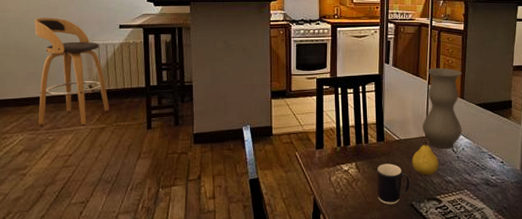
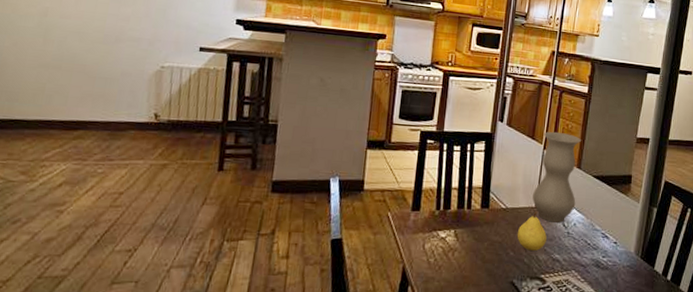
bar stool: present [34,18,110,127] -> none [87,28,177,161]
mug: present [376,163,410,205] -> none [475,233,513,281]

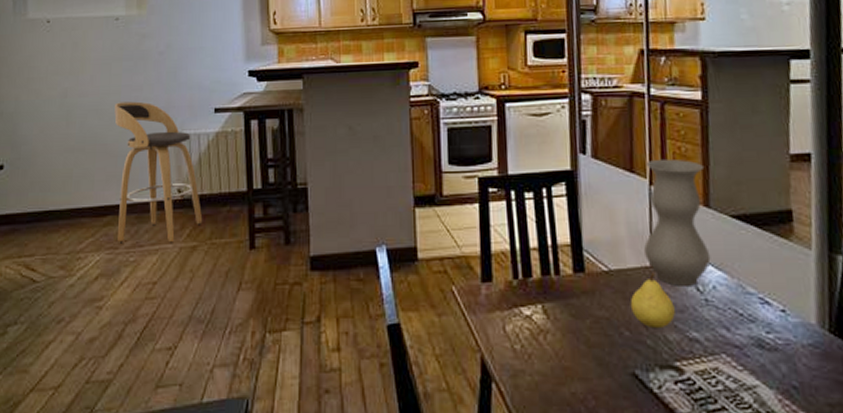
bar stool: none [87,28,177,161] -> present [114,101,203,245]

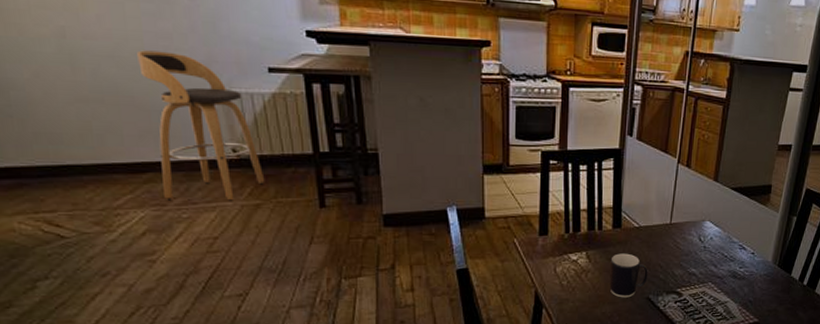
mug: none [575,307,630,372] -> present [610,253,648,298]
fruit: present [630,272,675,329] -> none [651,228,682,268]
vase: present [644,158,711,286] -> none [667,143,718,238]

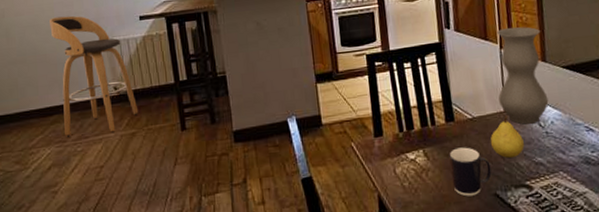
fruit: none [651,228,682,268] -> present [490,115,524,159]
vase: none [667,143,718,238] -> present [496,27,549,125]

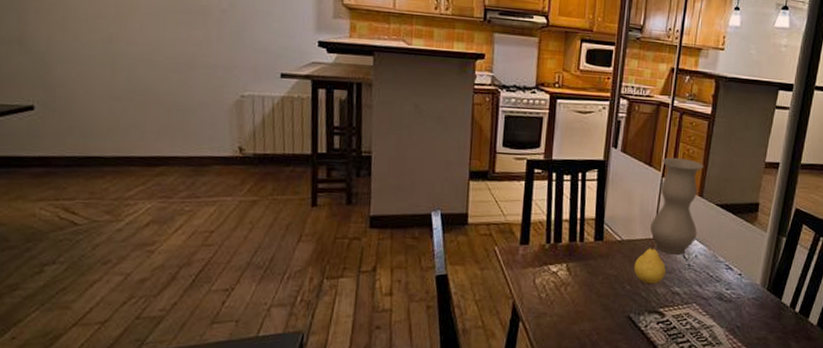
bar stool: present [50,16,139,137] -> none [169,55,265,198]
mug: present [449,147,492,197] -> none [589,267,630,315]

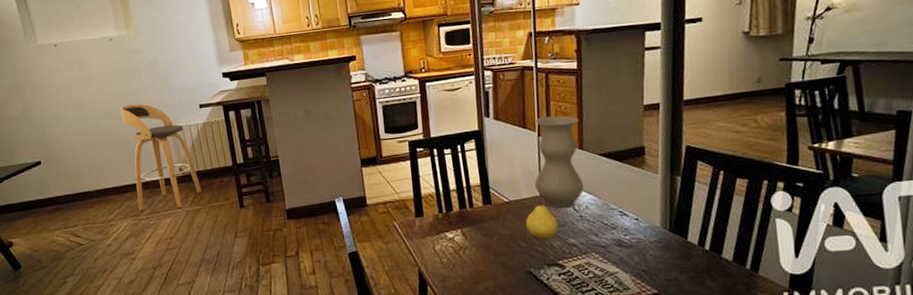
bar stool: none [169,55,265,198] -> present [120,104,202,212]

